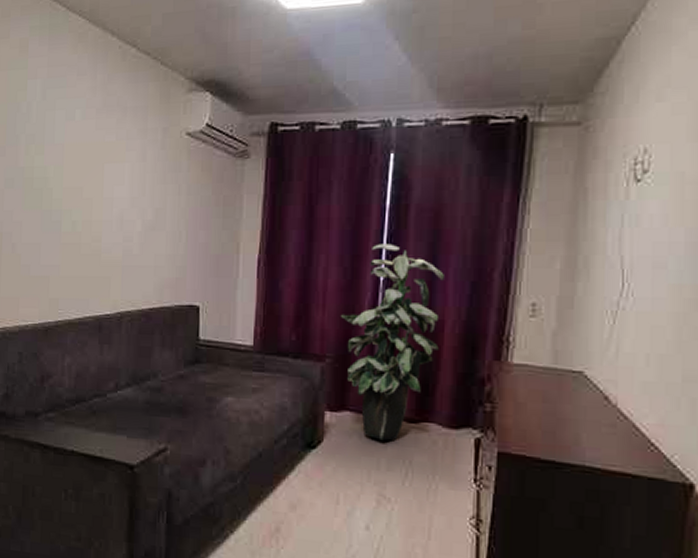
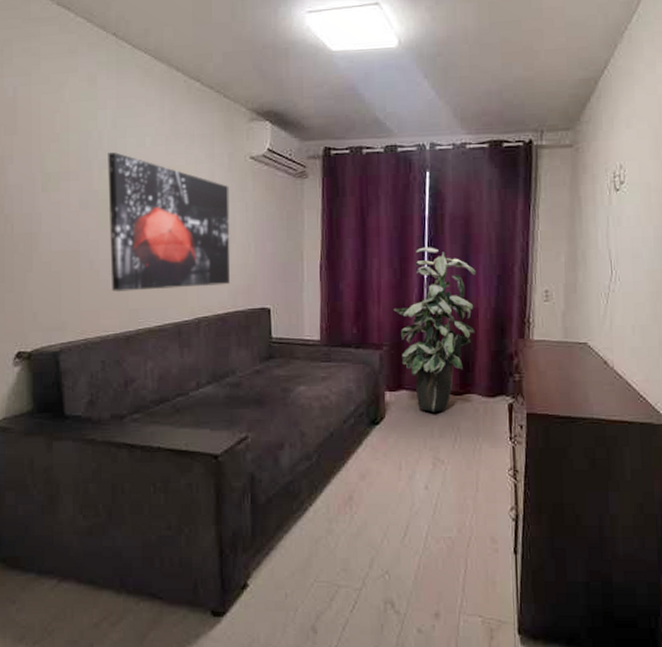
wall art: none [32,126,161,280] -> present [107,152,230,293]

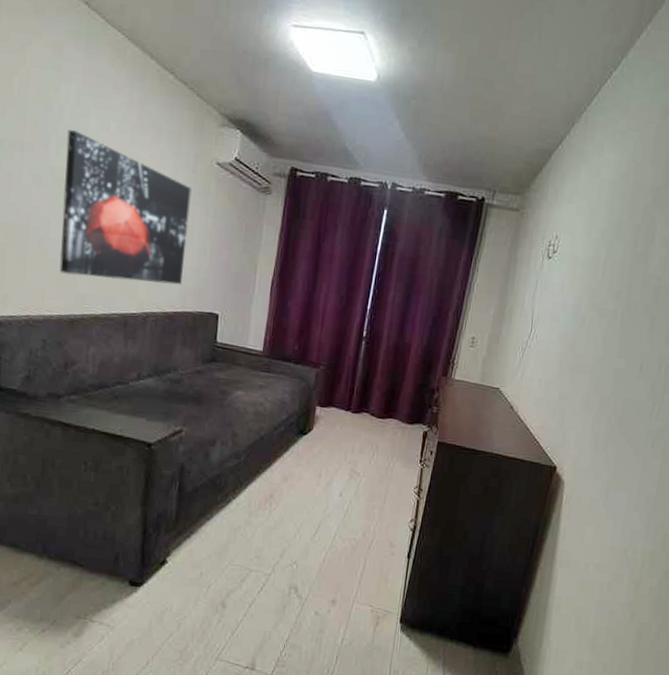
indoor plant: present [394,247,476,412] -> none [335,280,415,431]

